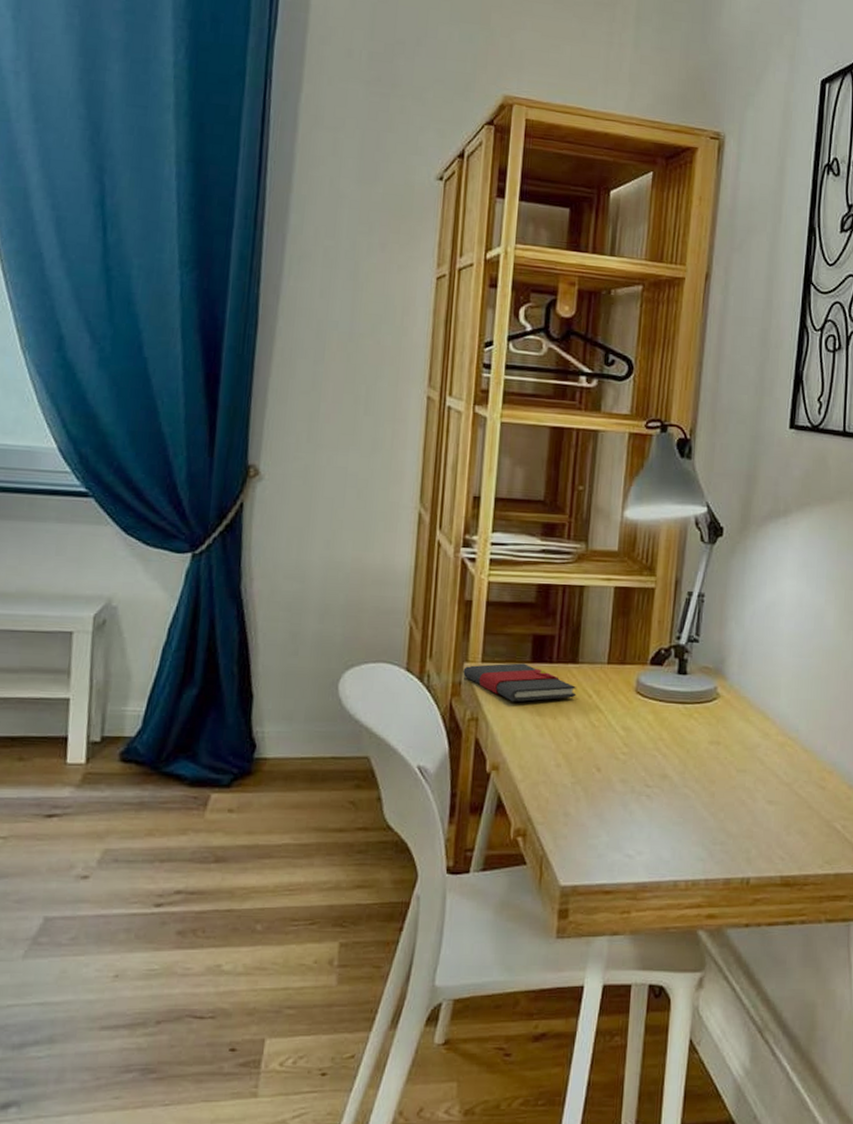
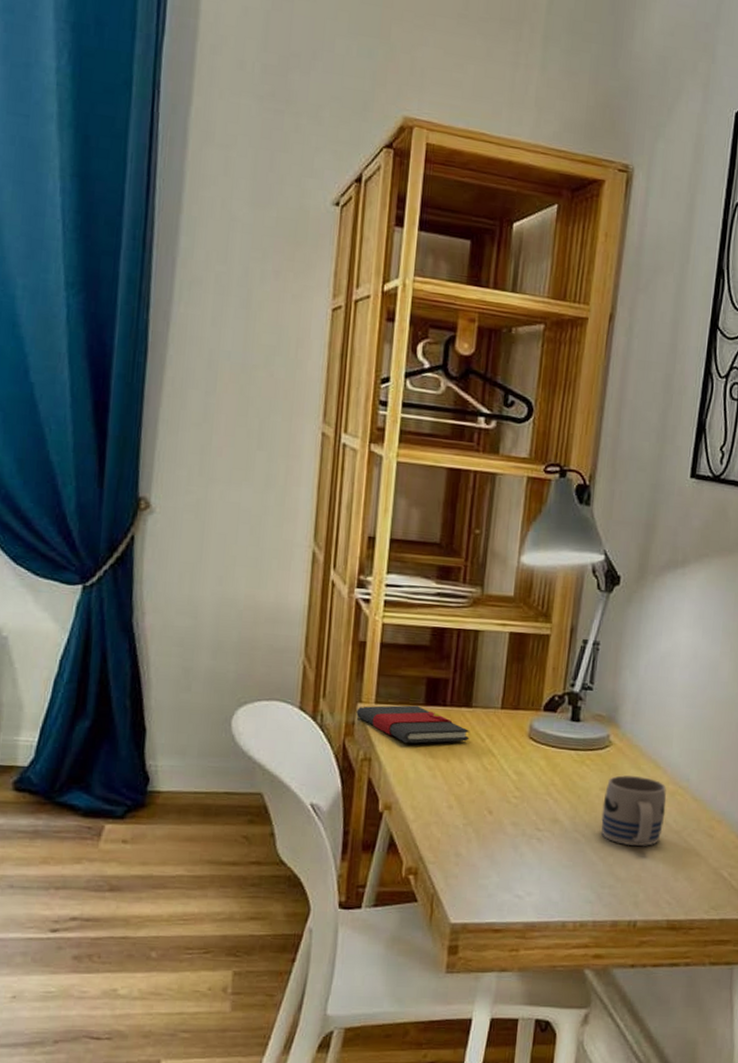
mug: none [711,728,776,800] -> present [601,775,667,846]

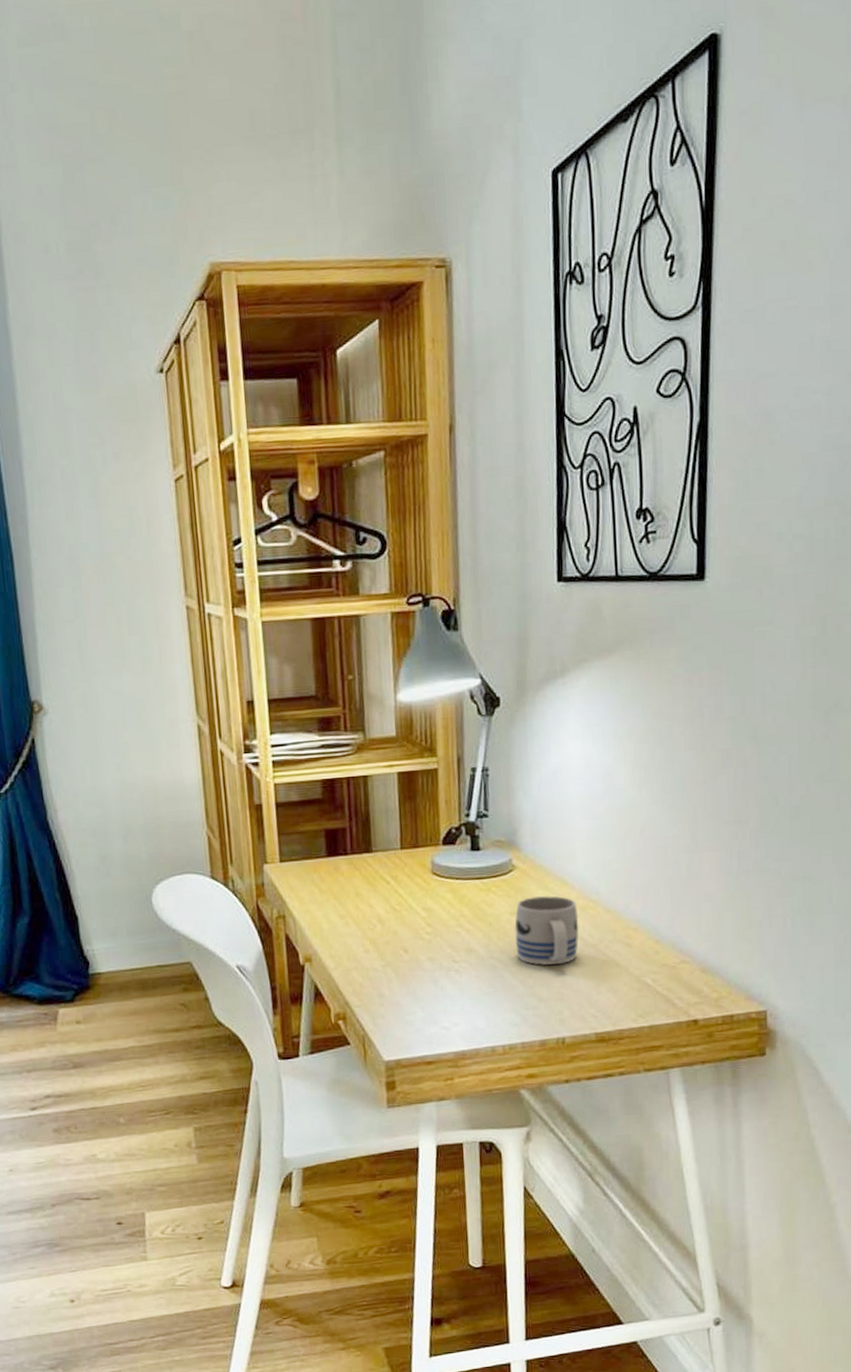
book: present [356,705,470,744] -> none [264,858,375,897]

